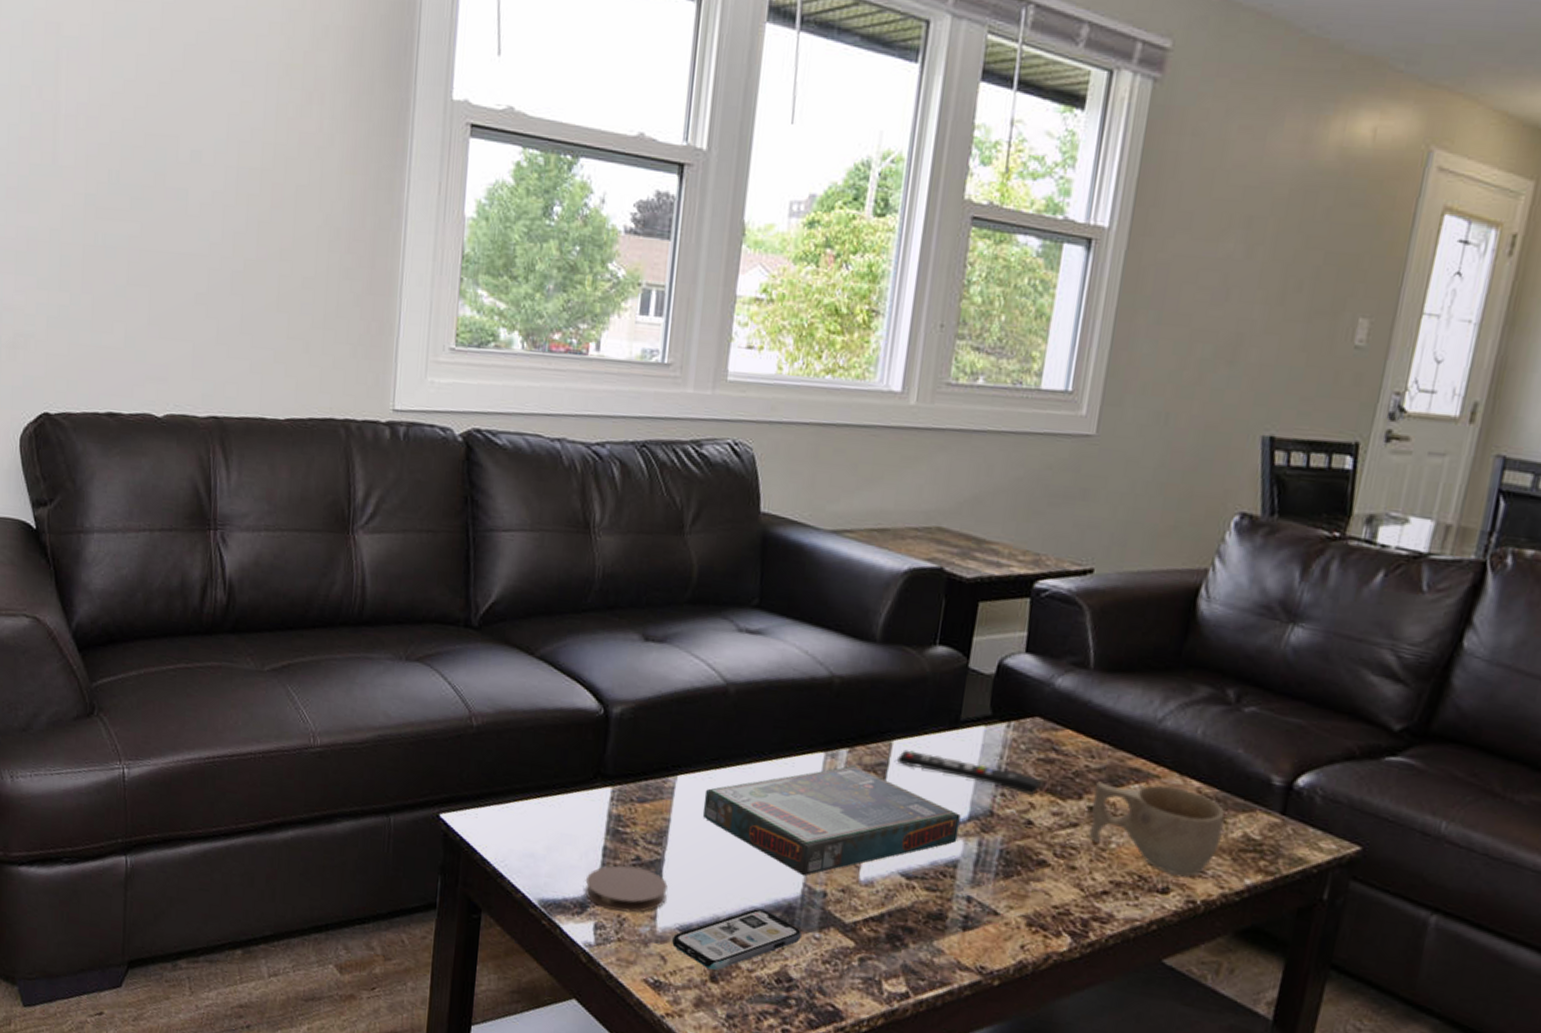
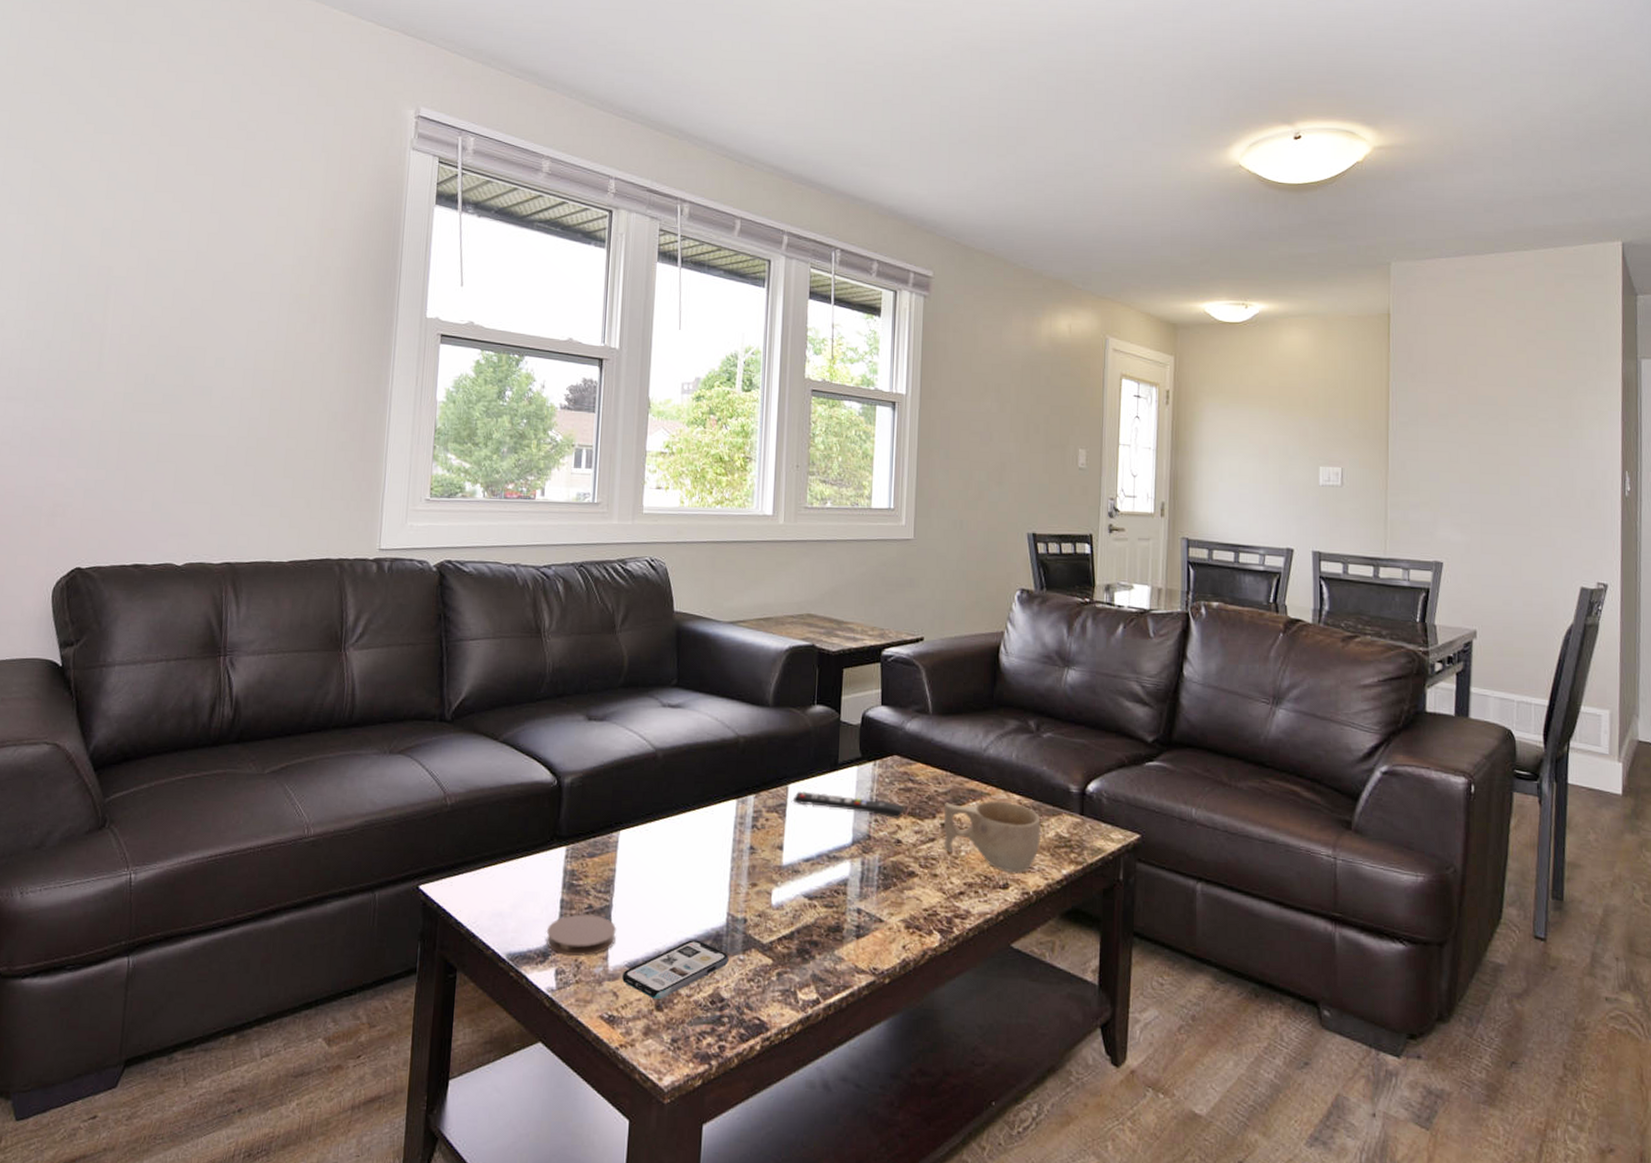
board game: present [703,766,961,876] -> none [642,809,846,907]

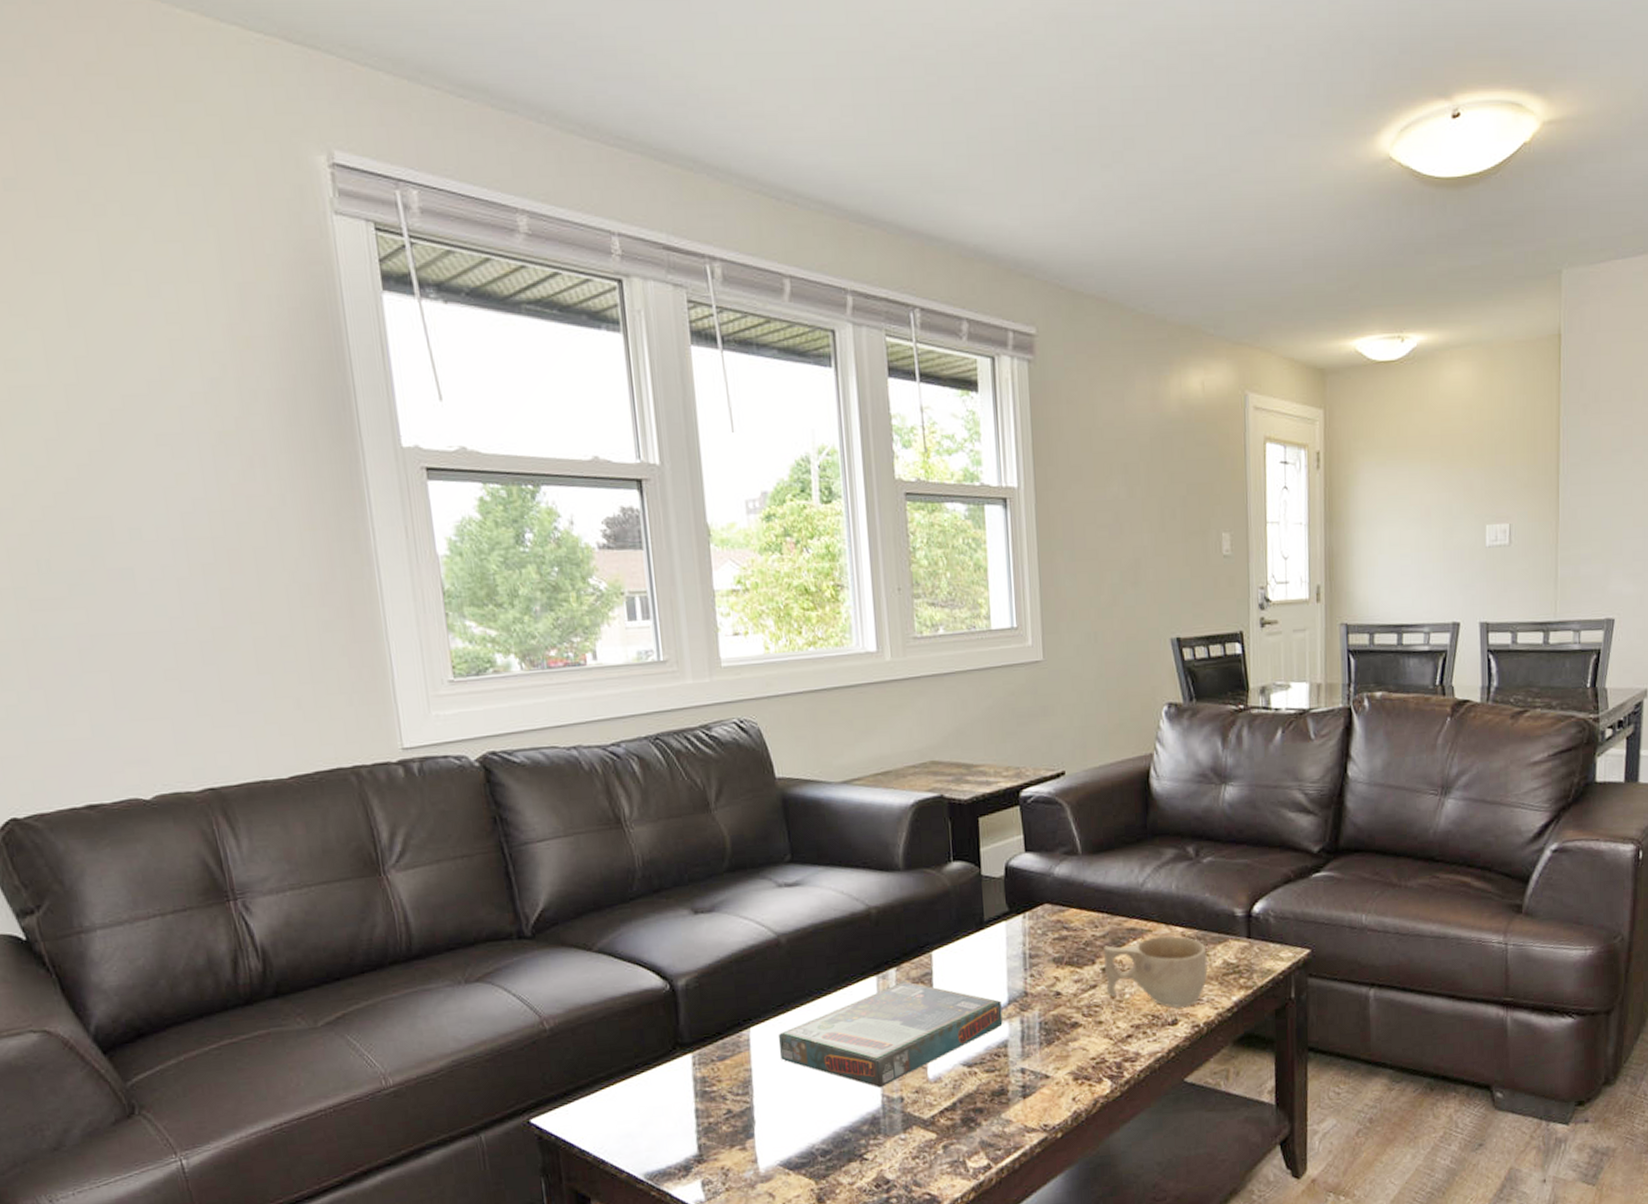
coaster: present [547,914,616,956] -> none [685,1119,763,1165]
smartphone: present [622,940,730,999] -> none [776,1127,891,1193]
board game: none [642,809,846,907] -> present [778,981,1003,1088]
remote control: present [793,791,904,818] -> none [939,954,1060,971]

